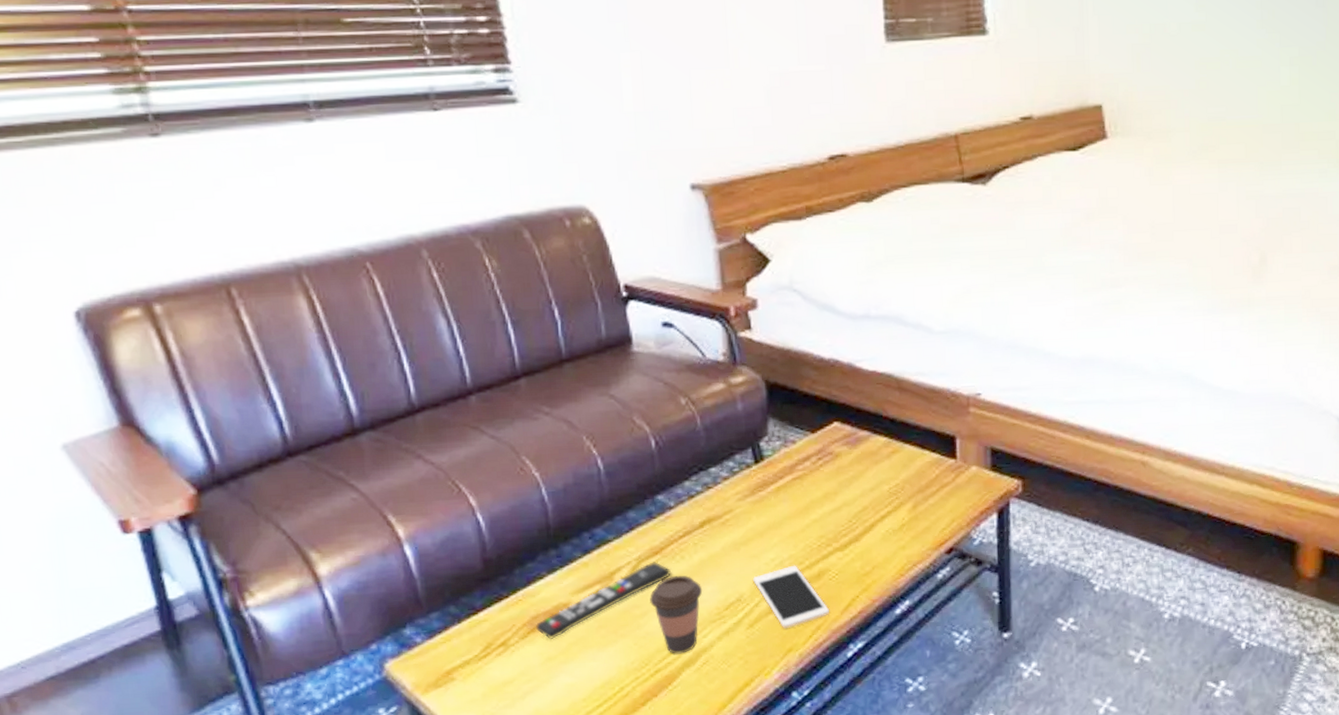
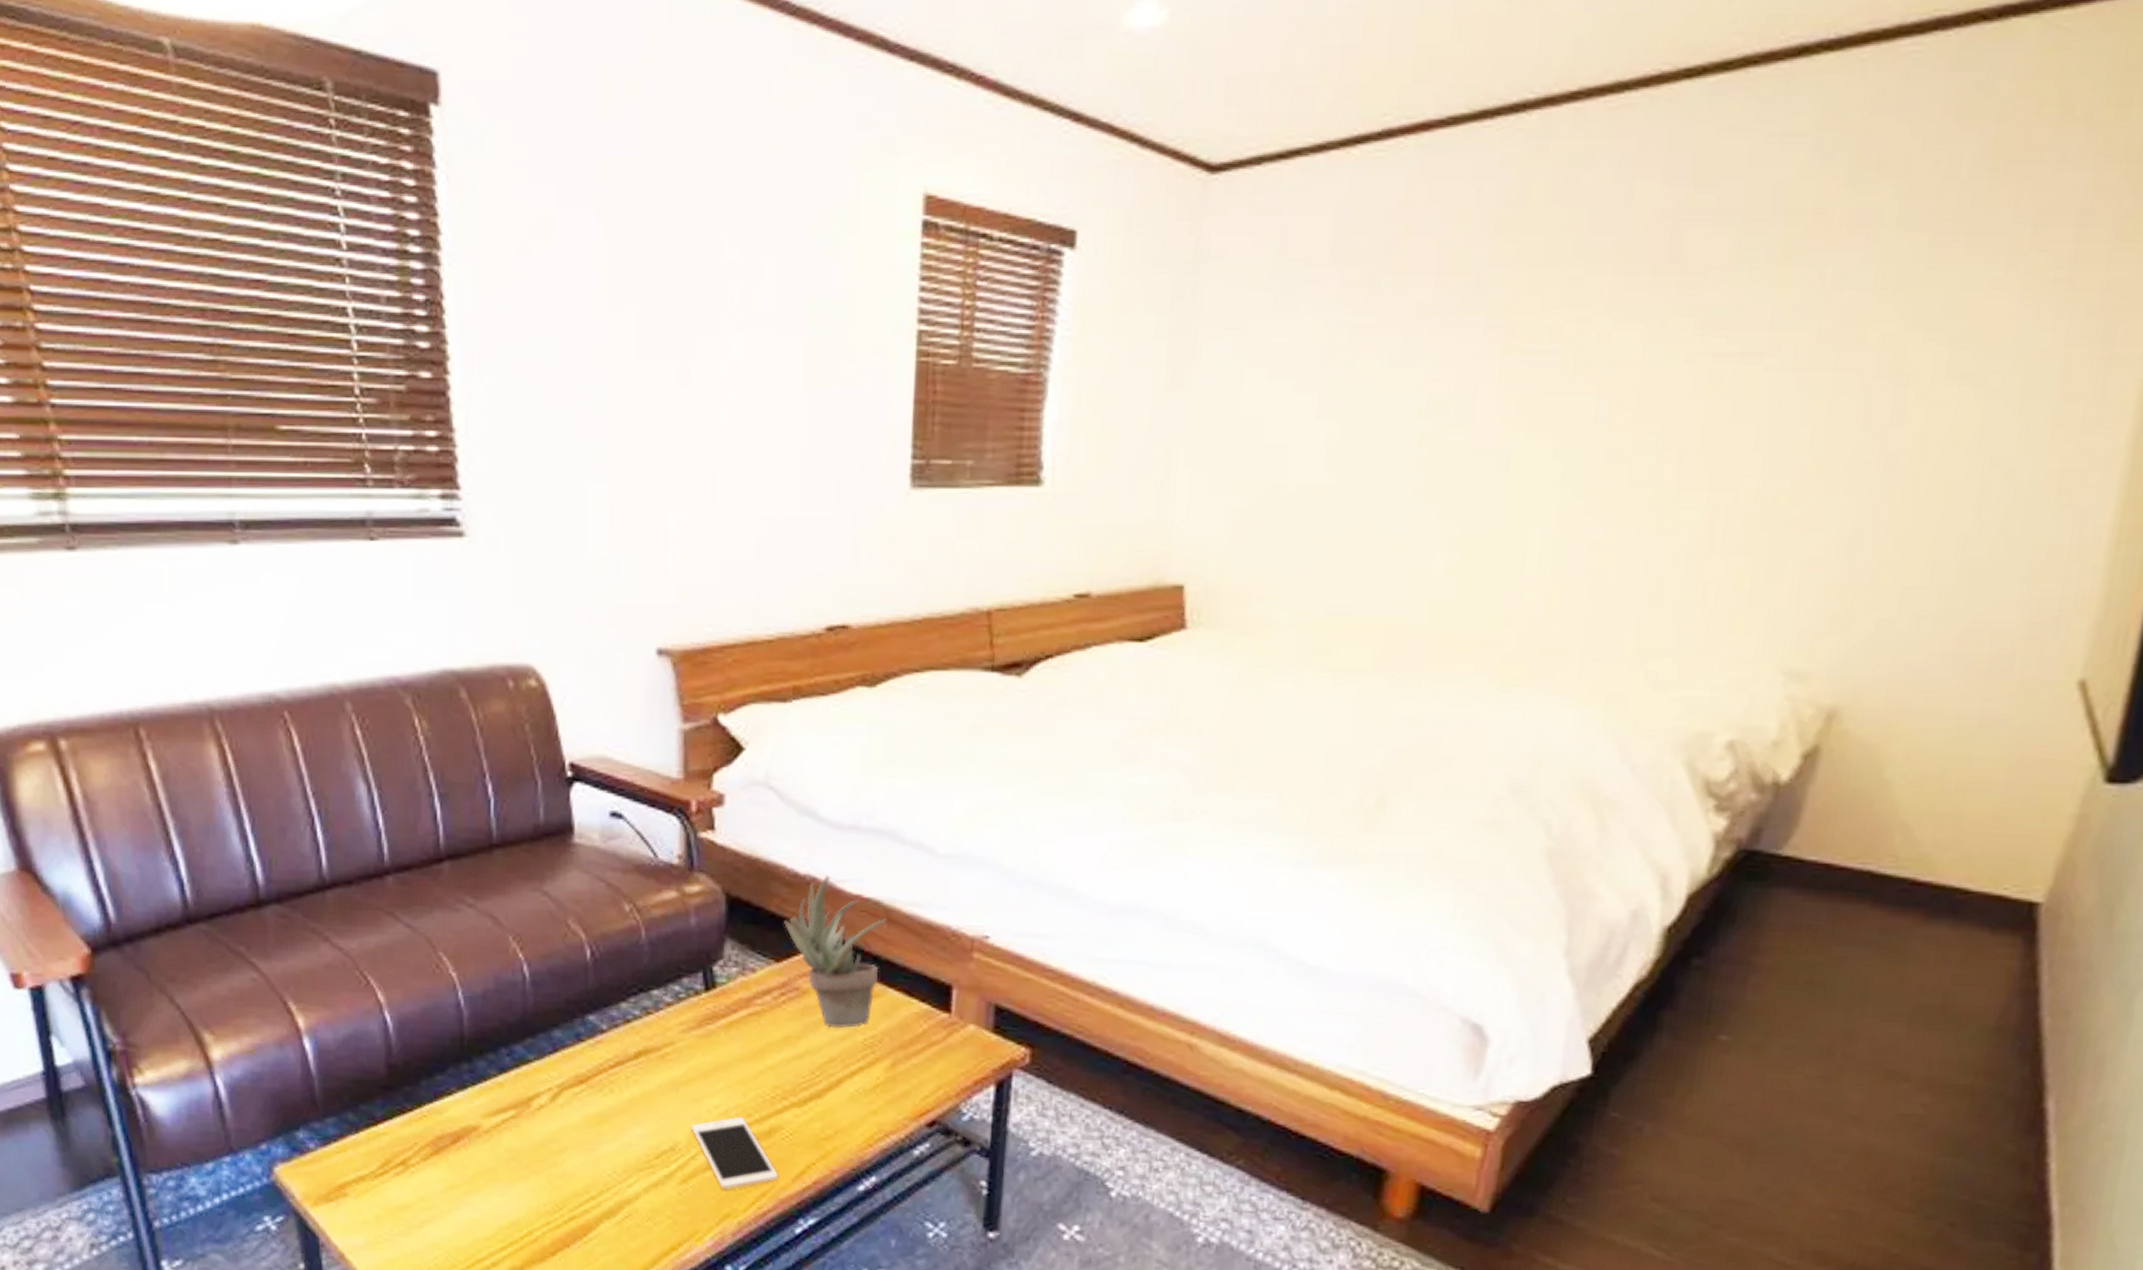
remote control: present [535,561,672,639] -> none [439,1091,598,1165]
coffee cup: present [650,575,703,654] -> none [570,1110,632,1202]
succulent plant: none [815,357,899,482] -> present [784,874,887,1029]

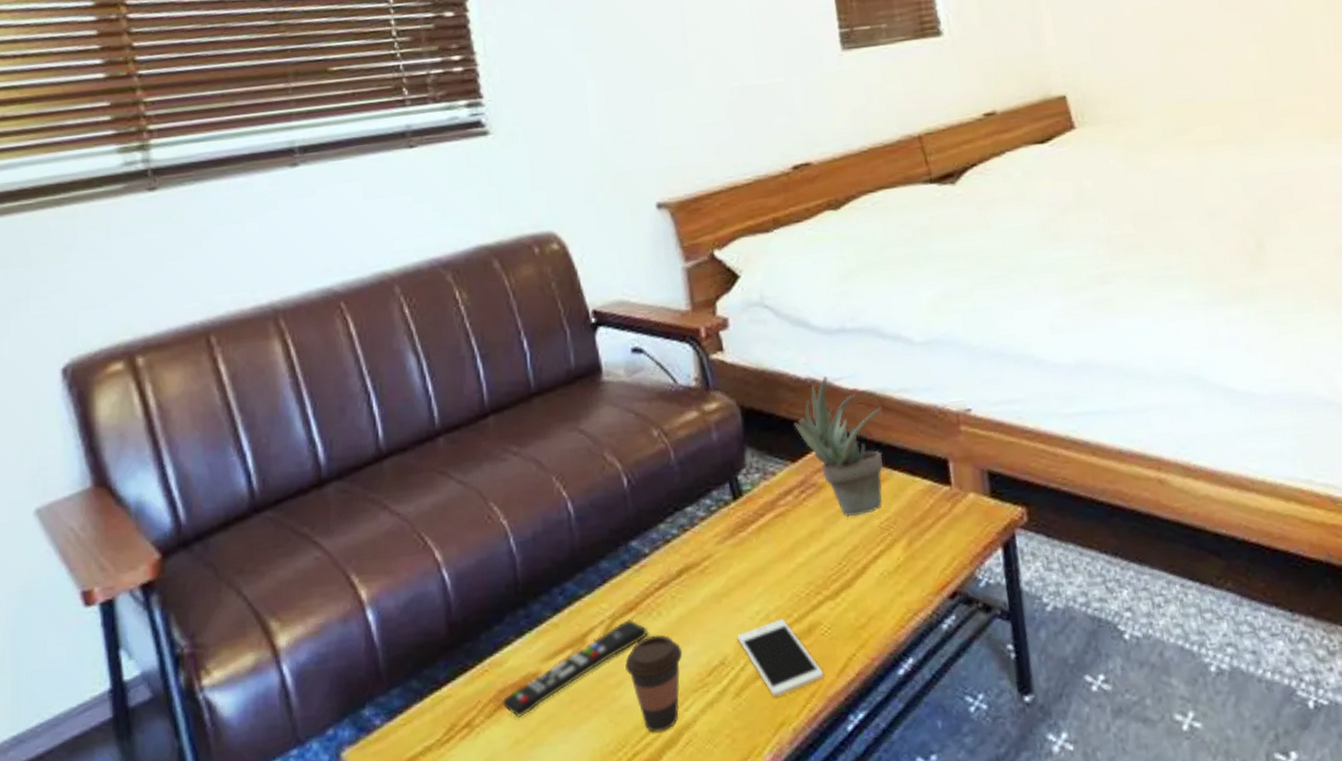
remote control: none [439,1091,598,1165] -> present [502,619,649,718]
coffee cup: none [570,1110,632,1202] -> present [625,634,683,733]

